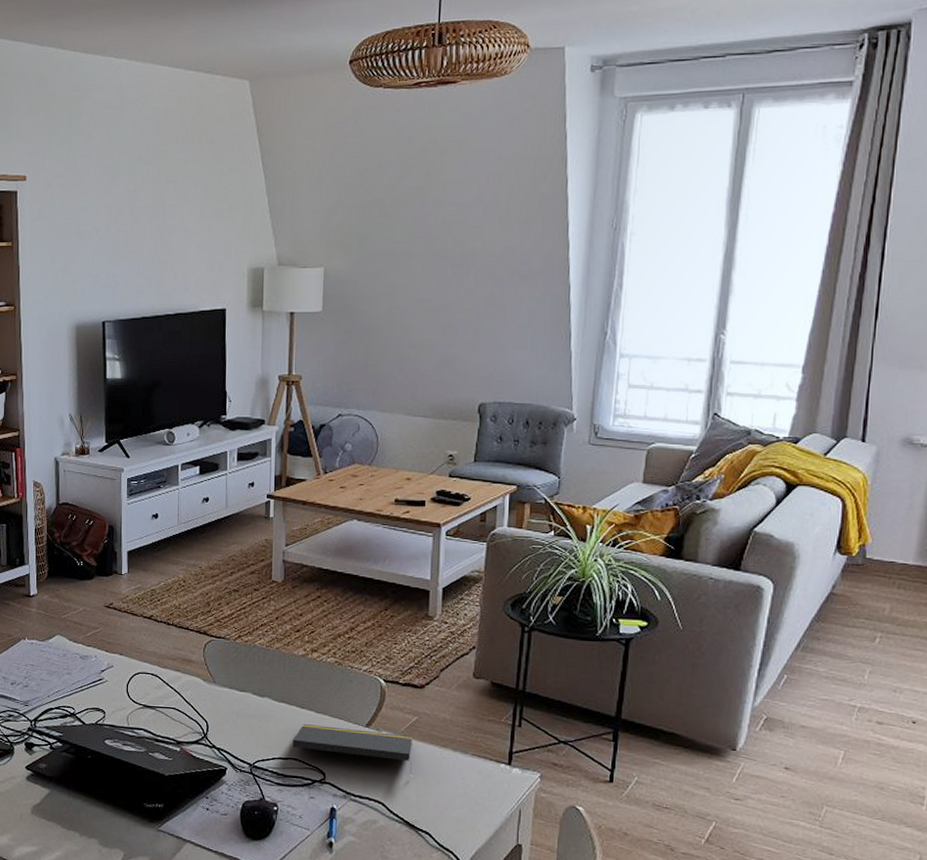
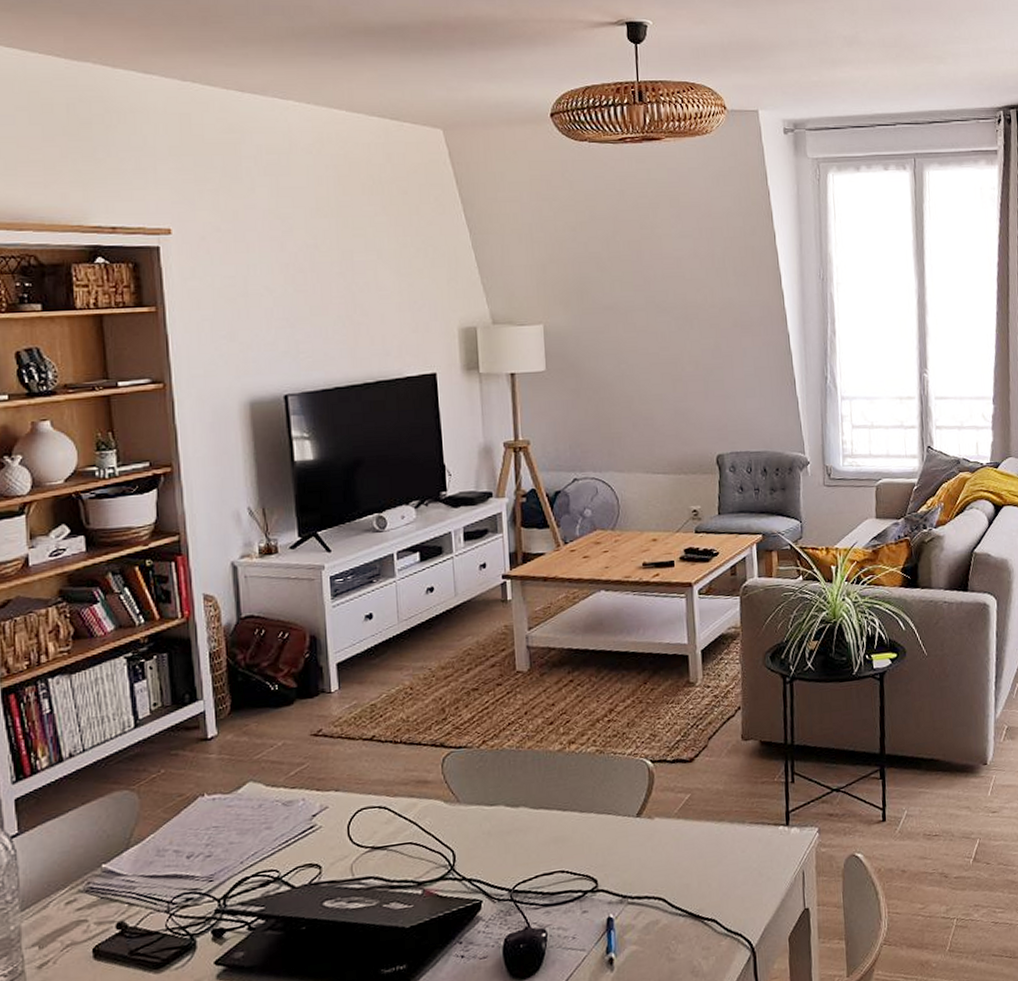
notepad: present [292,724,413,774] -> none [556,816,690,858]

